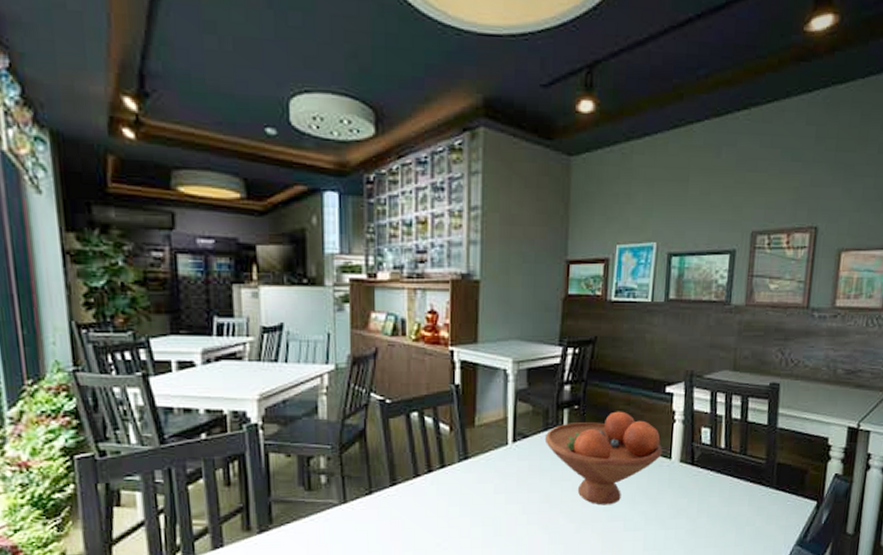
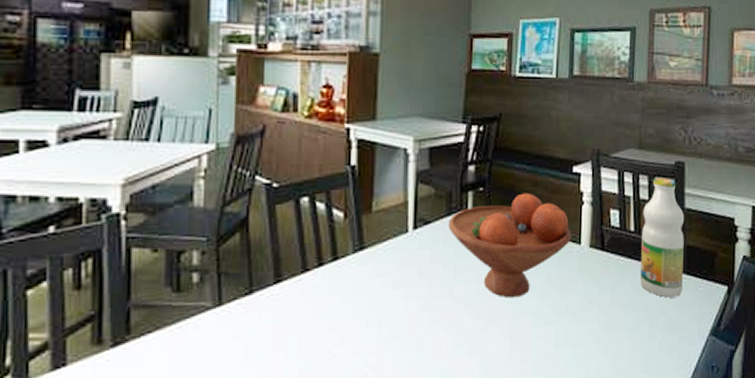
bottle: none [728,398,777,510] -> present [640,178,685,298]

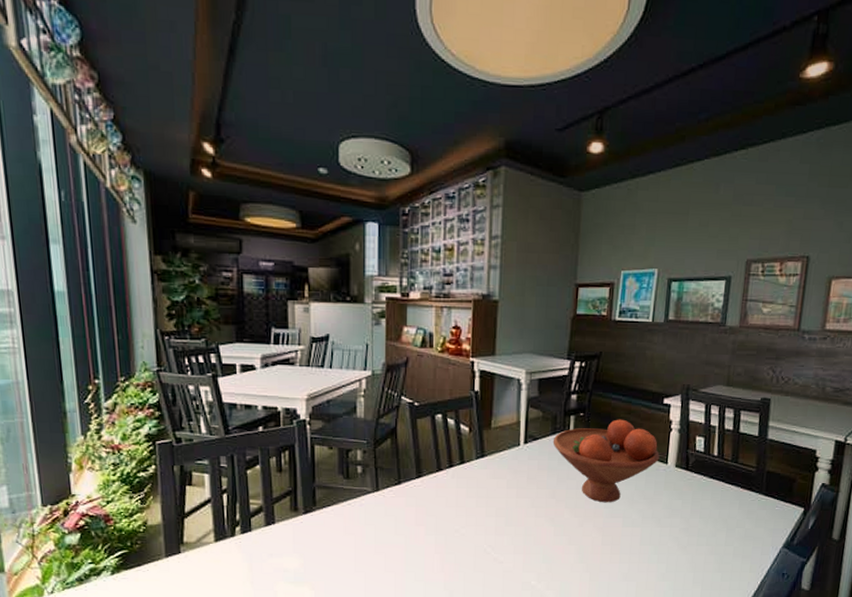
bottle: present [640,178,685,298] -> none [720,411,767,514]

